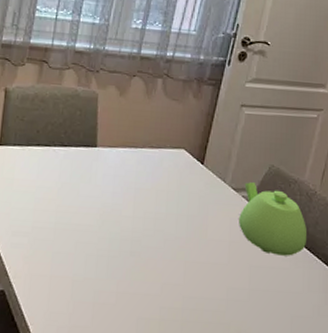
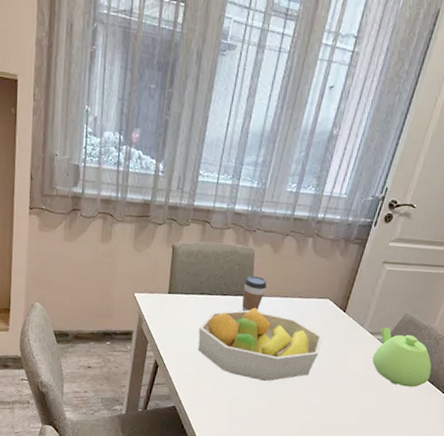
fruit bowl: none [33,160,180,254] -> present [198,307,323,382]
coffee cup: none [84,122,113,166] -> present [241,275,267,312]

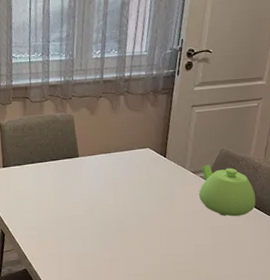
fruit bowl: present [198,307,323,382] -> none [35,167,150,233]
coffee cup: present [241,275,267,312] -> none [69,138,90,172]

